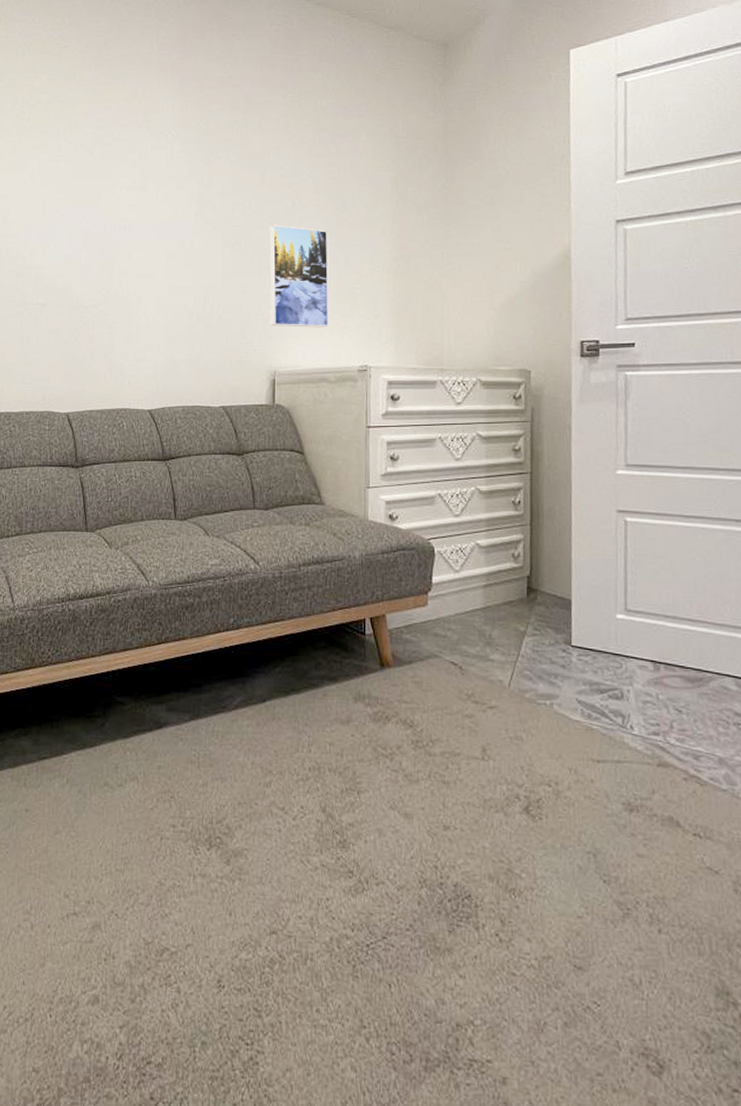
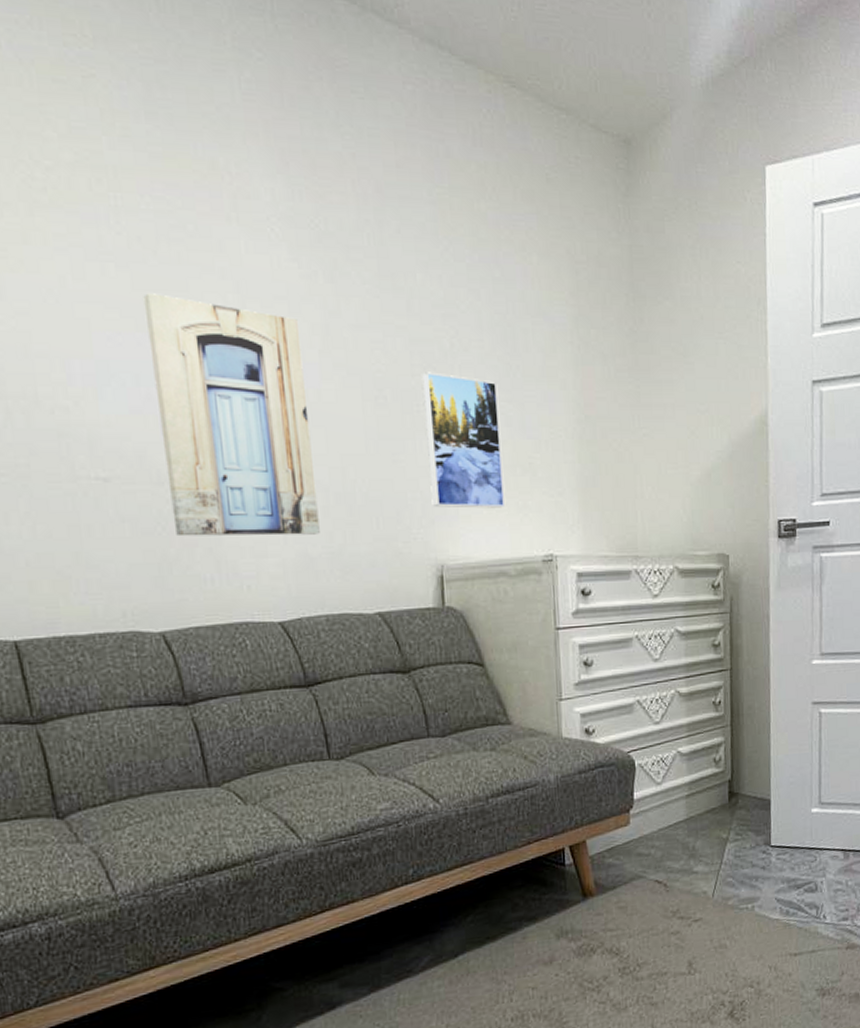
wall art: none [80,180,184,346] -> present [143,293,320,537]

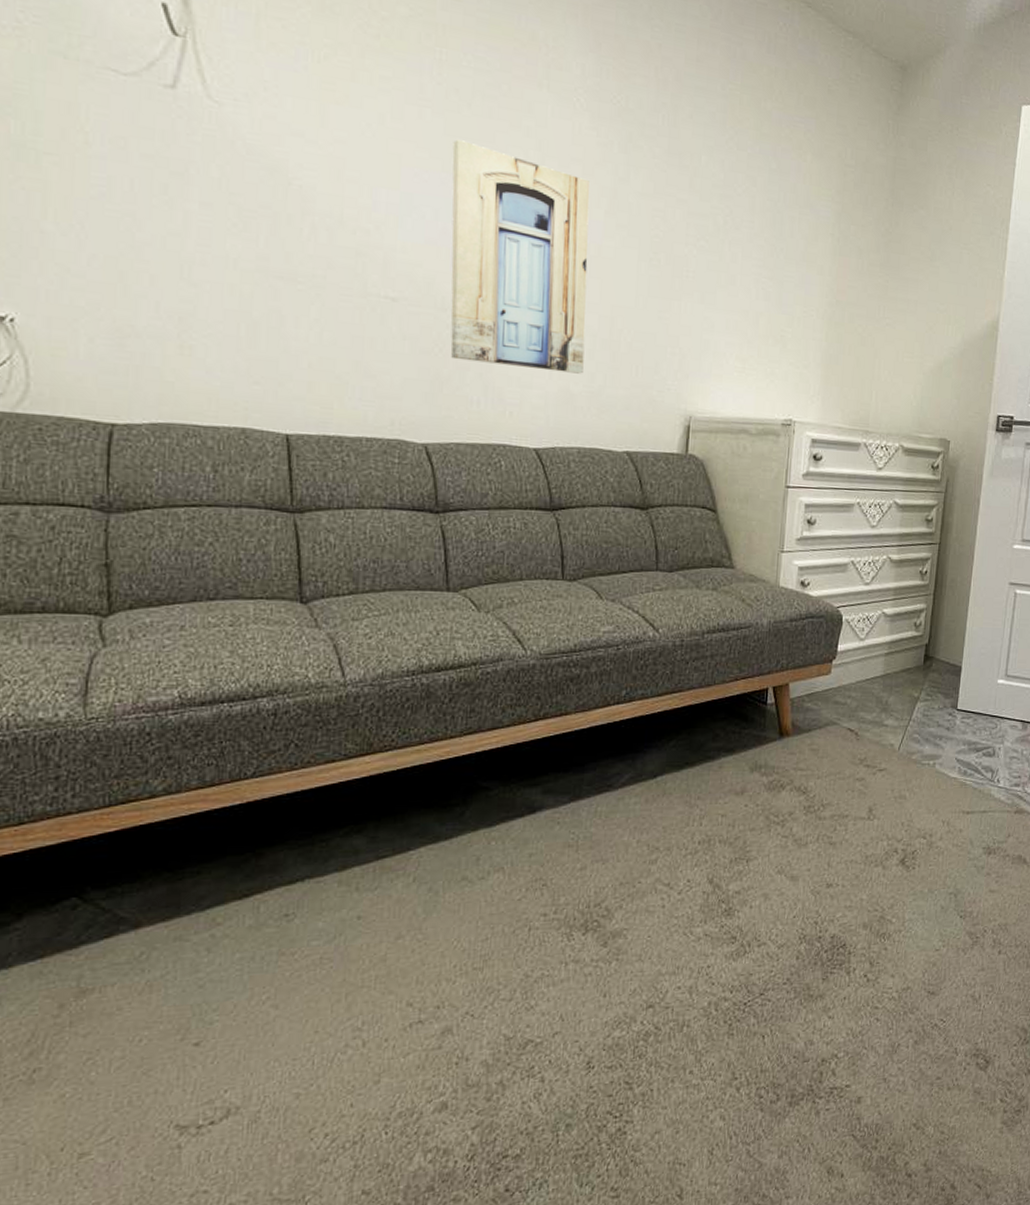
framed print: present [421,372,506,508] -> none [688,243,762,372]

